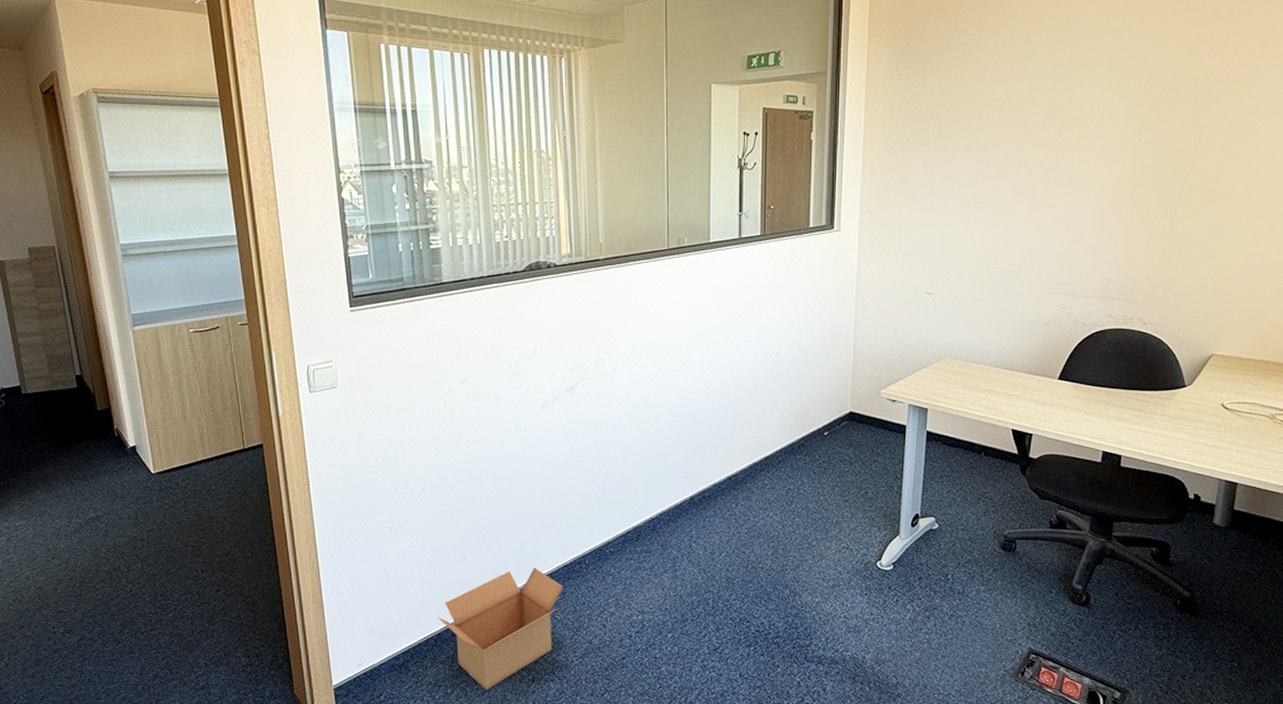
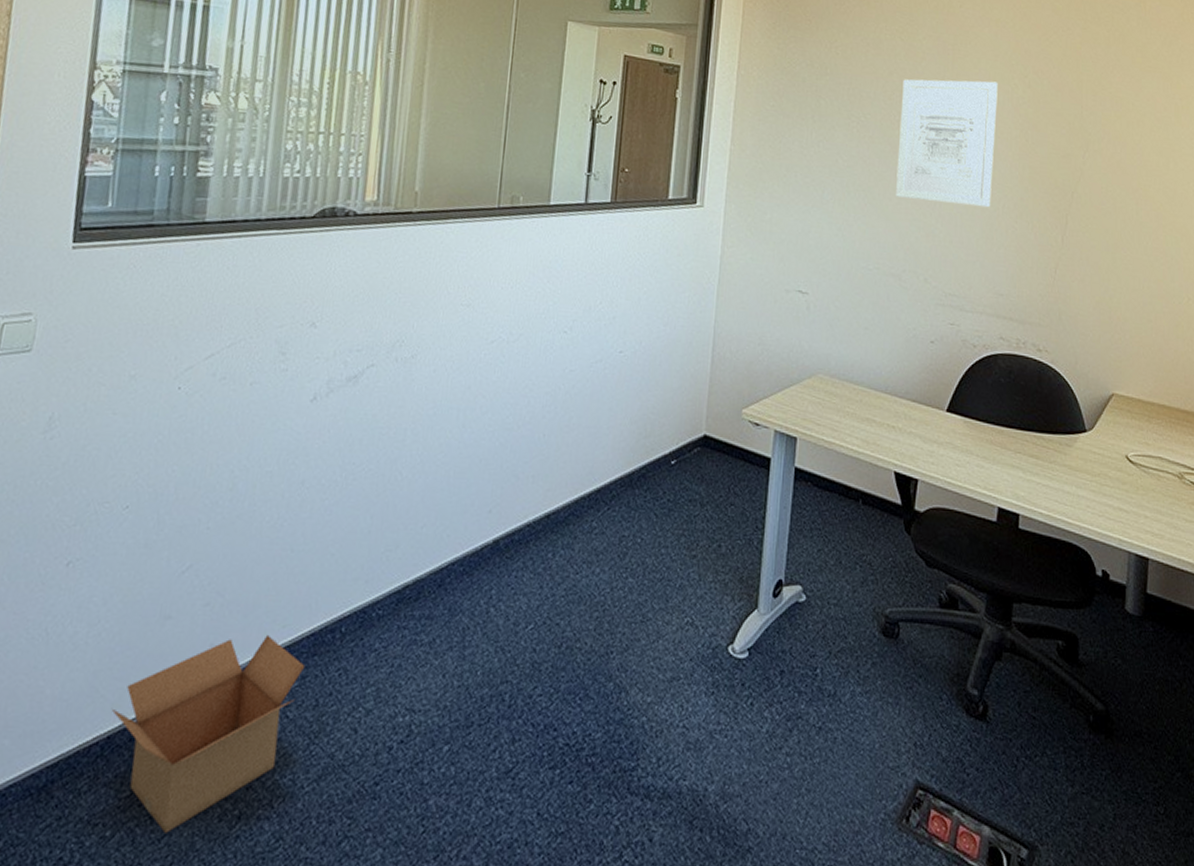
wall art: none [1013,89,1113,206] -> present [896,79,998,208]

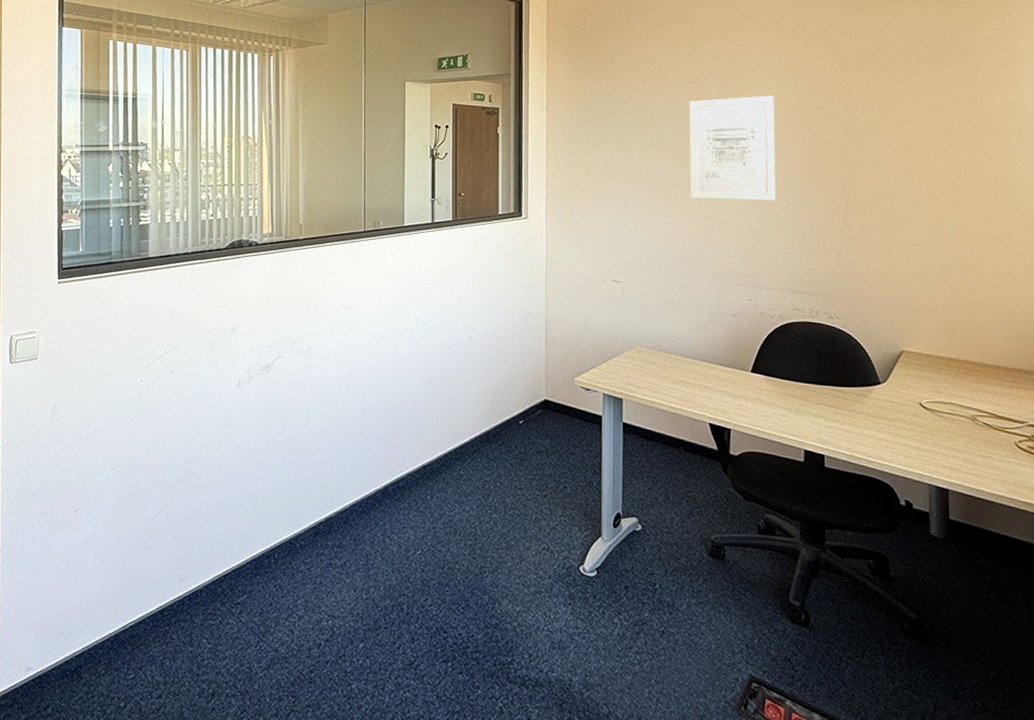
cardboard box: present [111,635,306,833] -> none [116,561,251,705]

